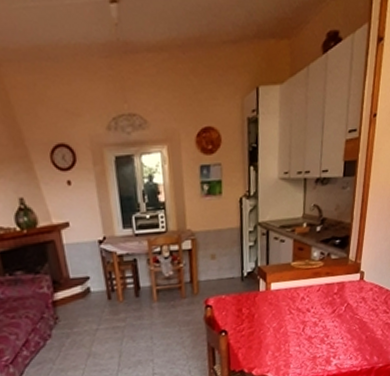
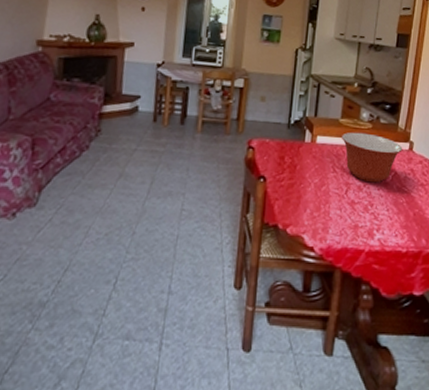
mixing bowl: none [294,271,354,317] -> present [341,132,403,183]

